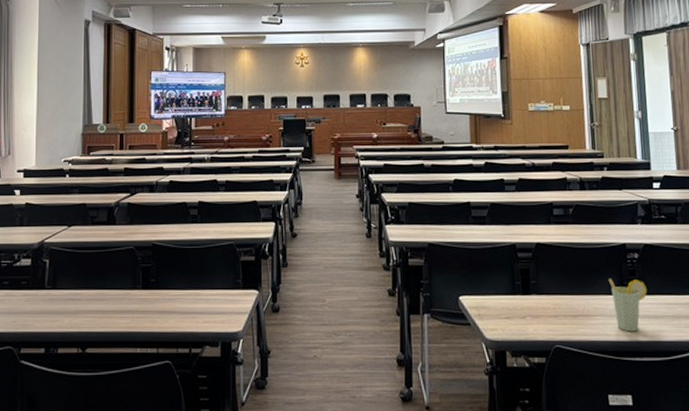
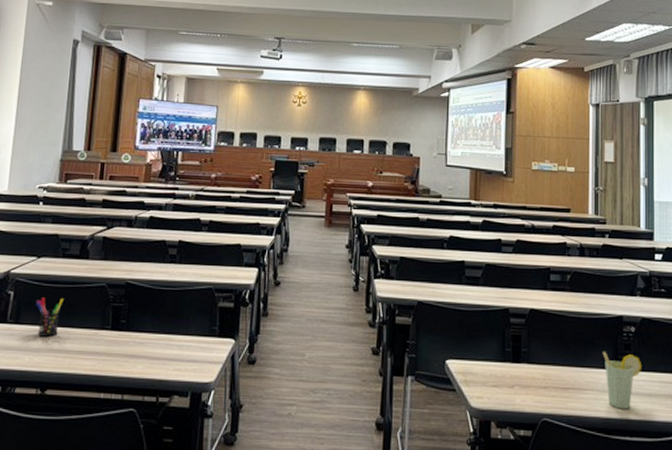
pen holder: none [70,263,96,299] -> present [35,298,64,337]

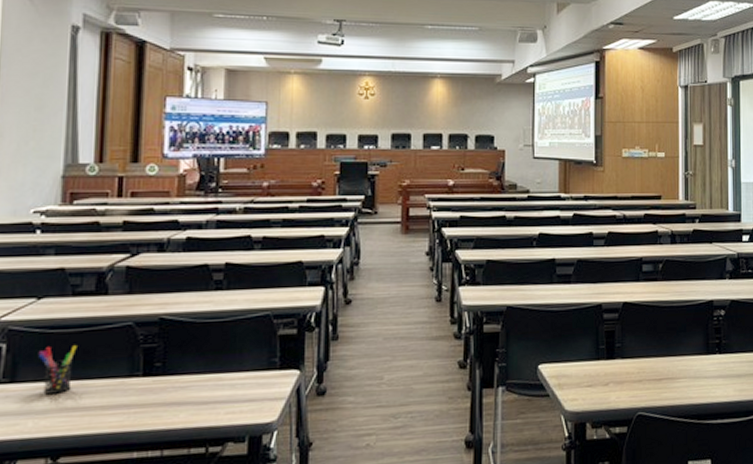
cup: present [602,352,642,409] -> none [694,338,732,394]

